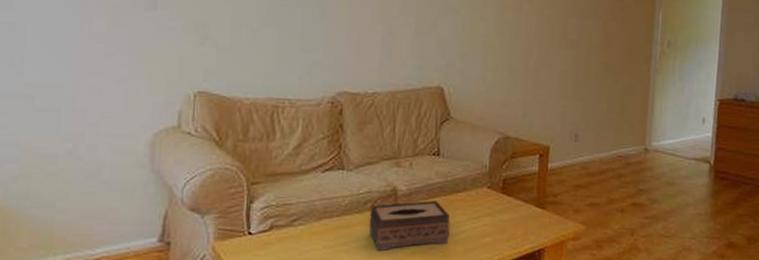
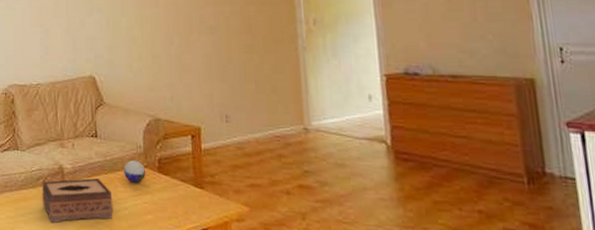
decorative orb: none [465,181,488,205] -> present [124,160,145,183]

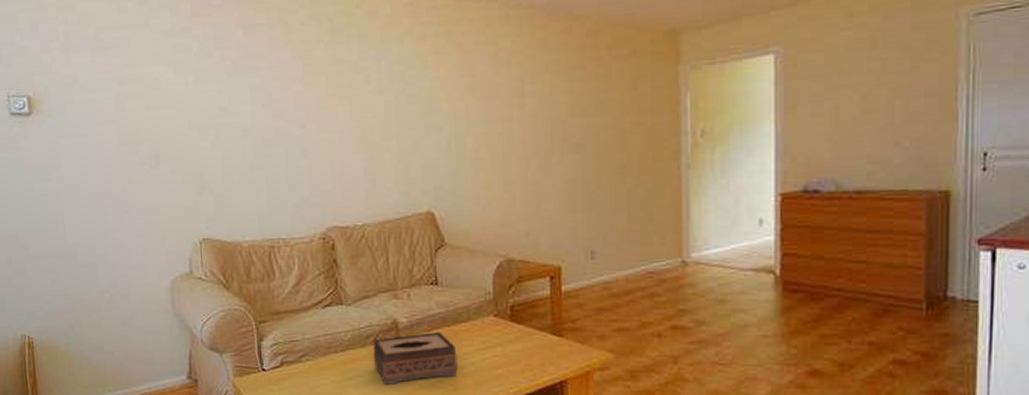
decorative orb: present [124,160,145,183] -> none [470,309,495,335]

